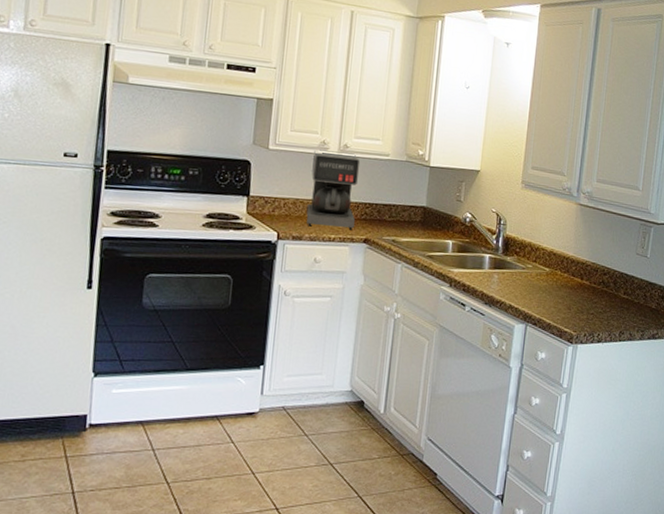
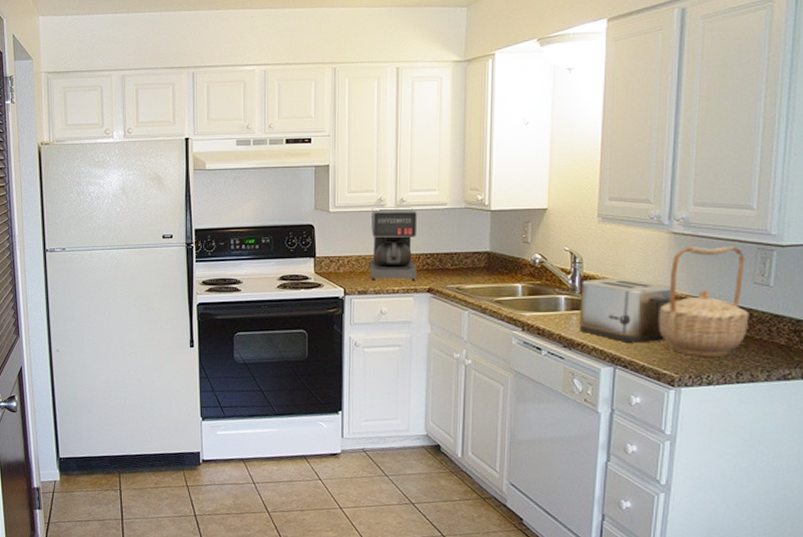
toaster: none [499,241,576,303] -> present [579,278,672,343]
basket: none [563,218,632,317] -> present [658,245,750,357]

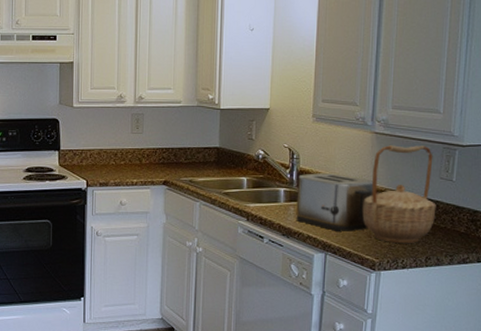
coffee maker: present [369,207,417,281] -> none [110,103,154,174]

